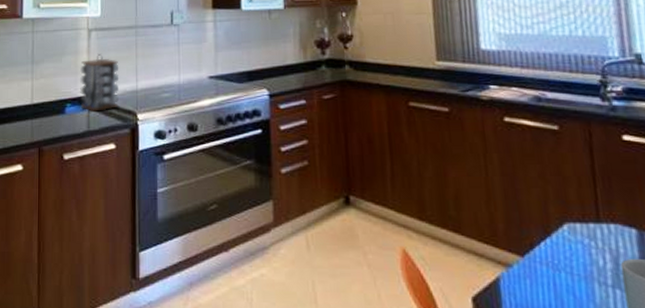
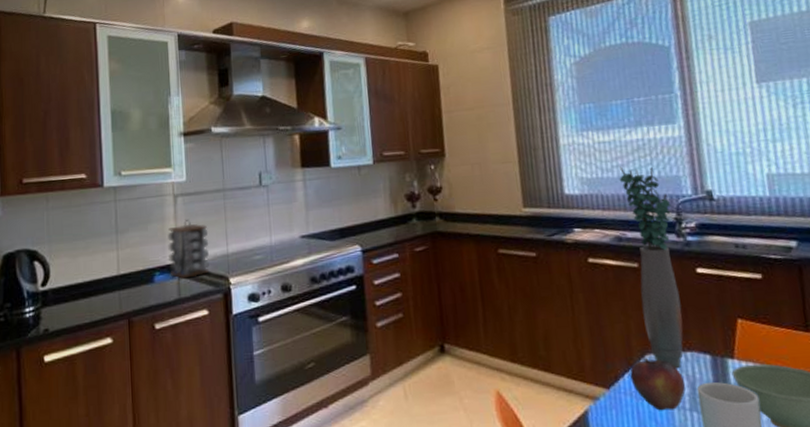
vase: none [539,23,607,240] -> present [619,166,684,368]
fruit: none [546,227,608,285] -> present [630,358,686,411]

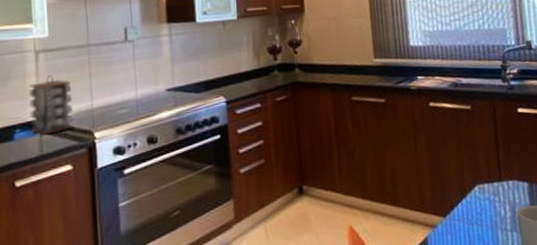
vase: present [619,166,684,368] -> none [456,20,507,195]
fruit: present [630,358,686,411] -> none [463,188,508,233]

